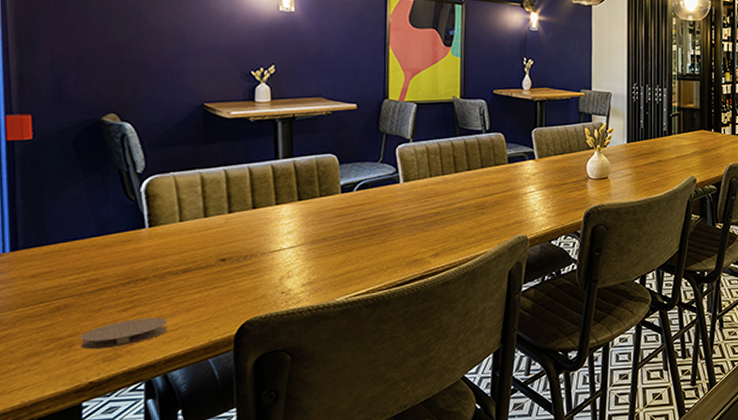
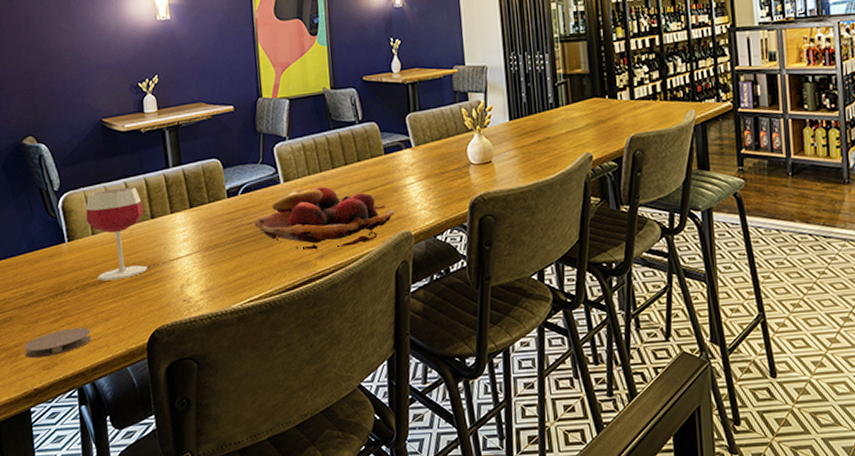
wineglass: none [173,175,245,270] -> present [85,187,148,281]
fruit basket: none [369,189,514,248] -> present [255,186,395,250]

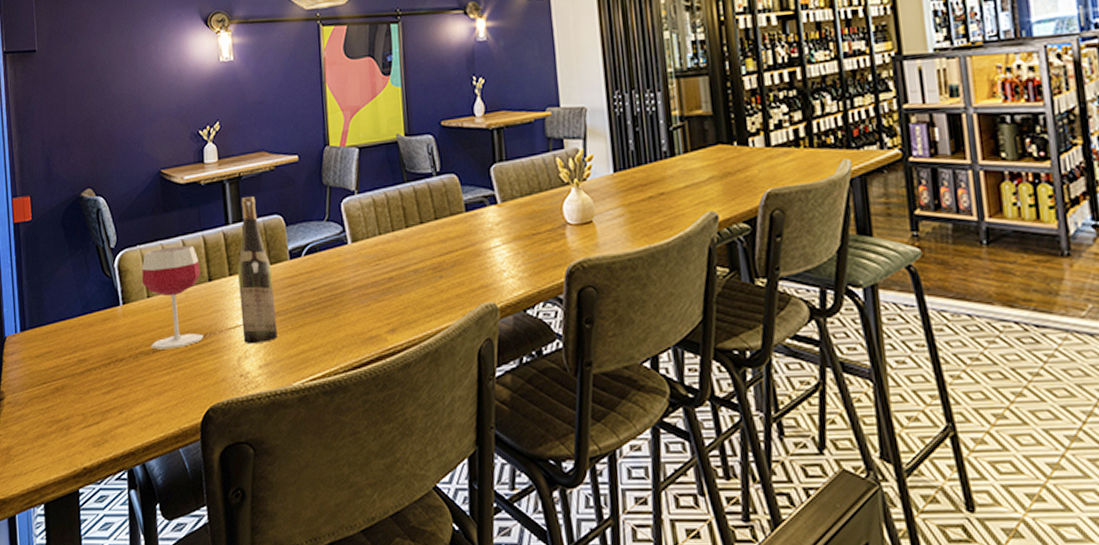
coaster: present [24,327,92,359] -> none [74,400,143,434]
wine bottle: none [178,143,217,273] -> present [237,197,278,345]
fruit basket: present [255,186,395,250] -> none [319,248,478,322]

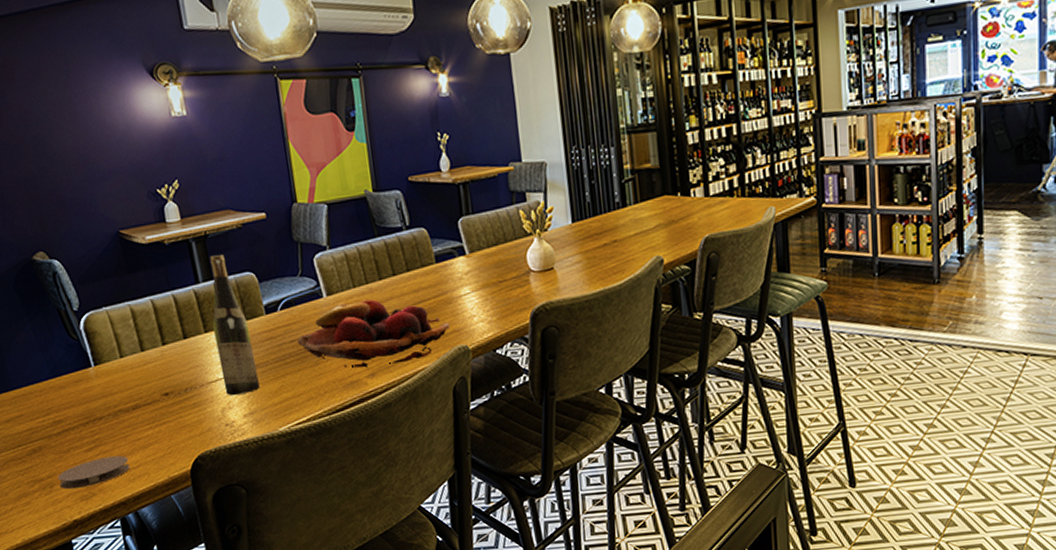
coaster: none [74,400,143,434] -> present [57,455,130,490]
wineglass: present [141,245,204,350] -> none [110,305,184,407]
fruit basket: none [319,248,478,322] -> present [297,299,451,368]

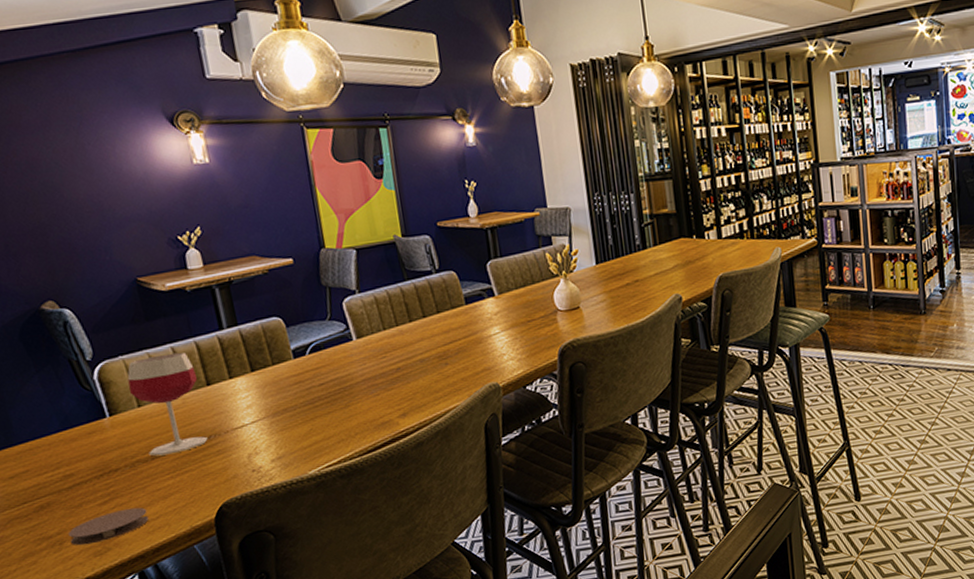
wineglass: none [110,305,184,407] -> present [127,352,208,456]
wine bottle: present [209,255,260,396] -> none [234,300,288,441]
fruit basket: present [297,299,451,368] -> none [327,341,481,409]

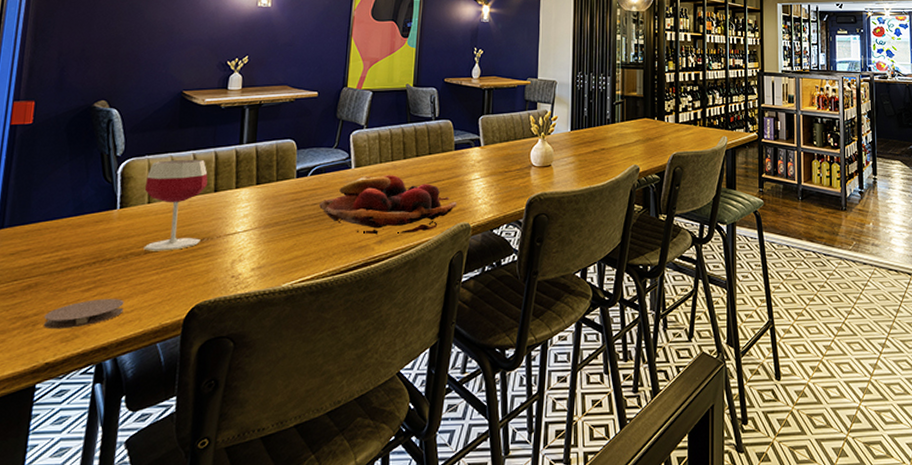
fruit basket: none [327,341,481,409] -> present [319,175,458,235]

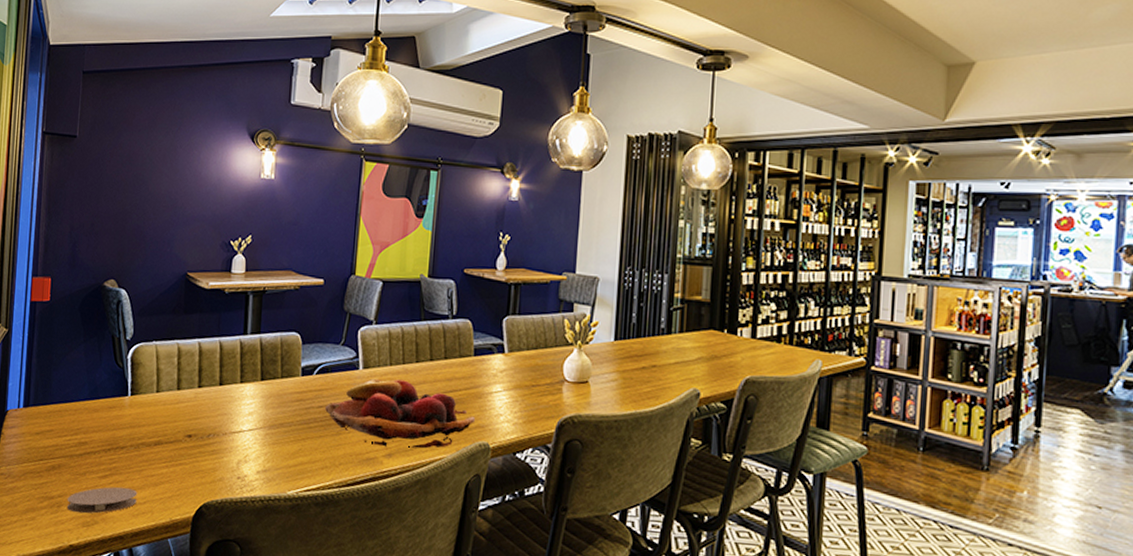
wineglass: present [143,159,208,251] -> none [153,347,214,444]

